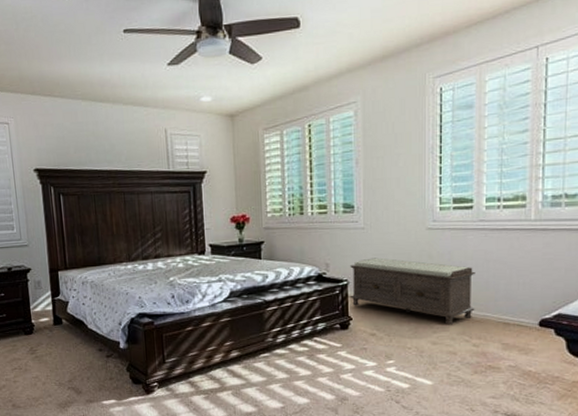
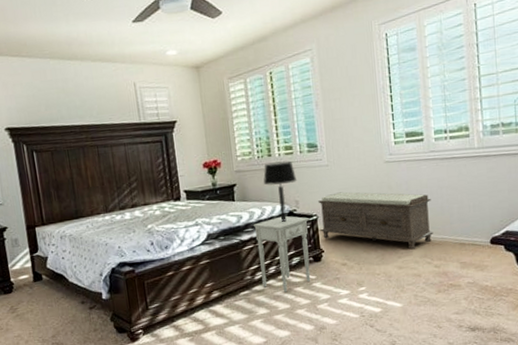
nightstand: none [278,278,340,358] -> present [253,215,311,292]
table lamp: none [293,220,330,286] -> present [263,161,298,223]

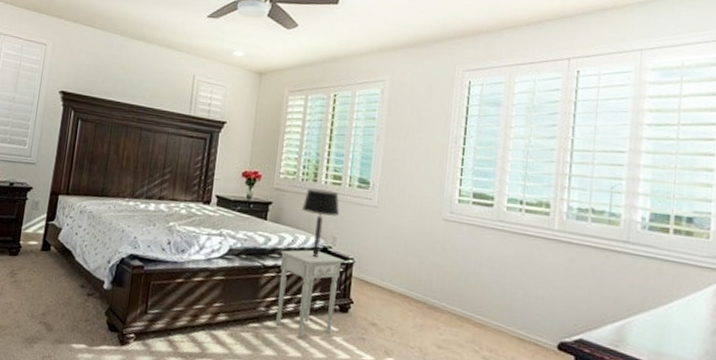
bench: present [318,192,434,250] -> none [355,239,491,330]

